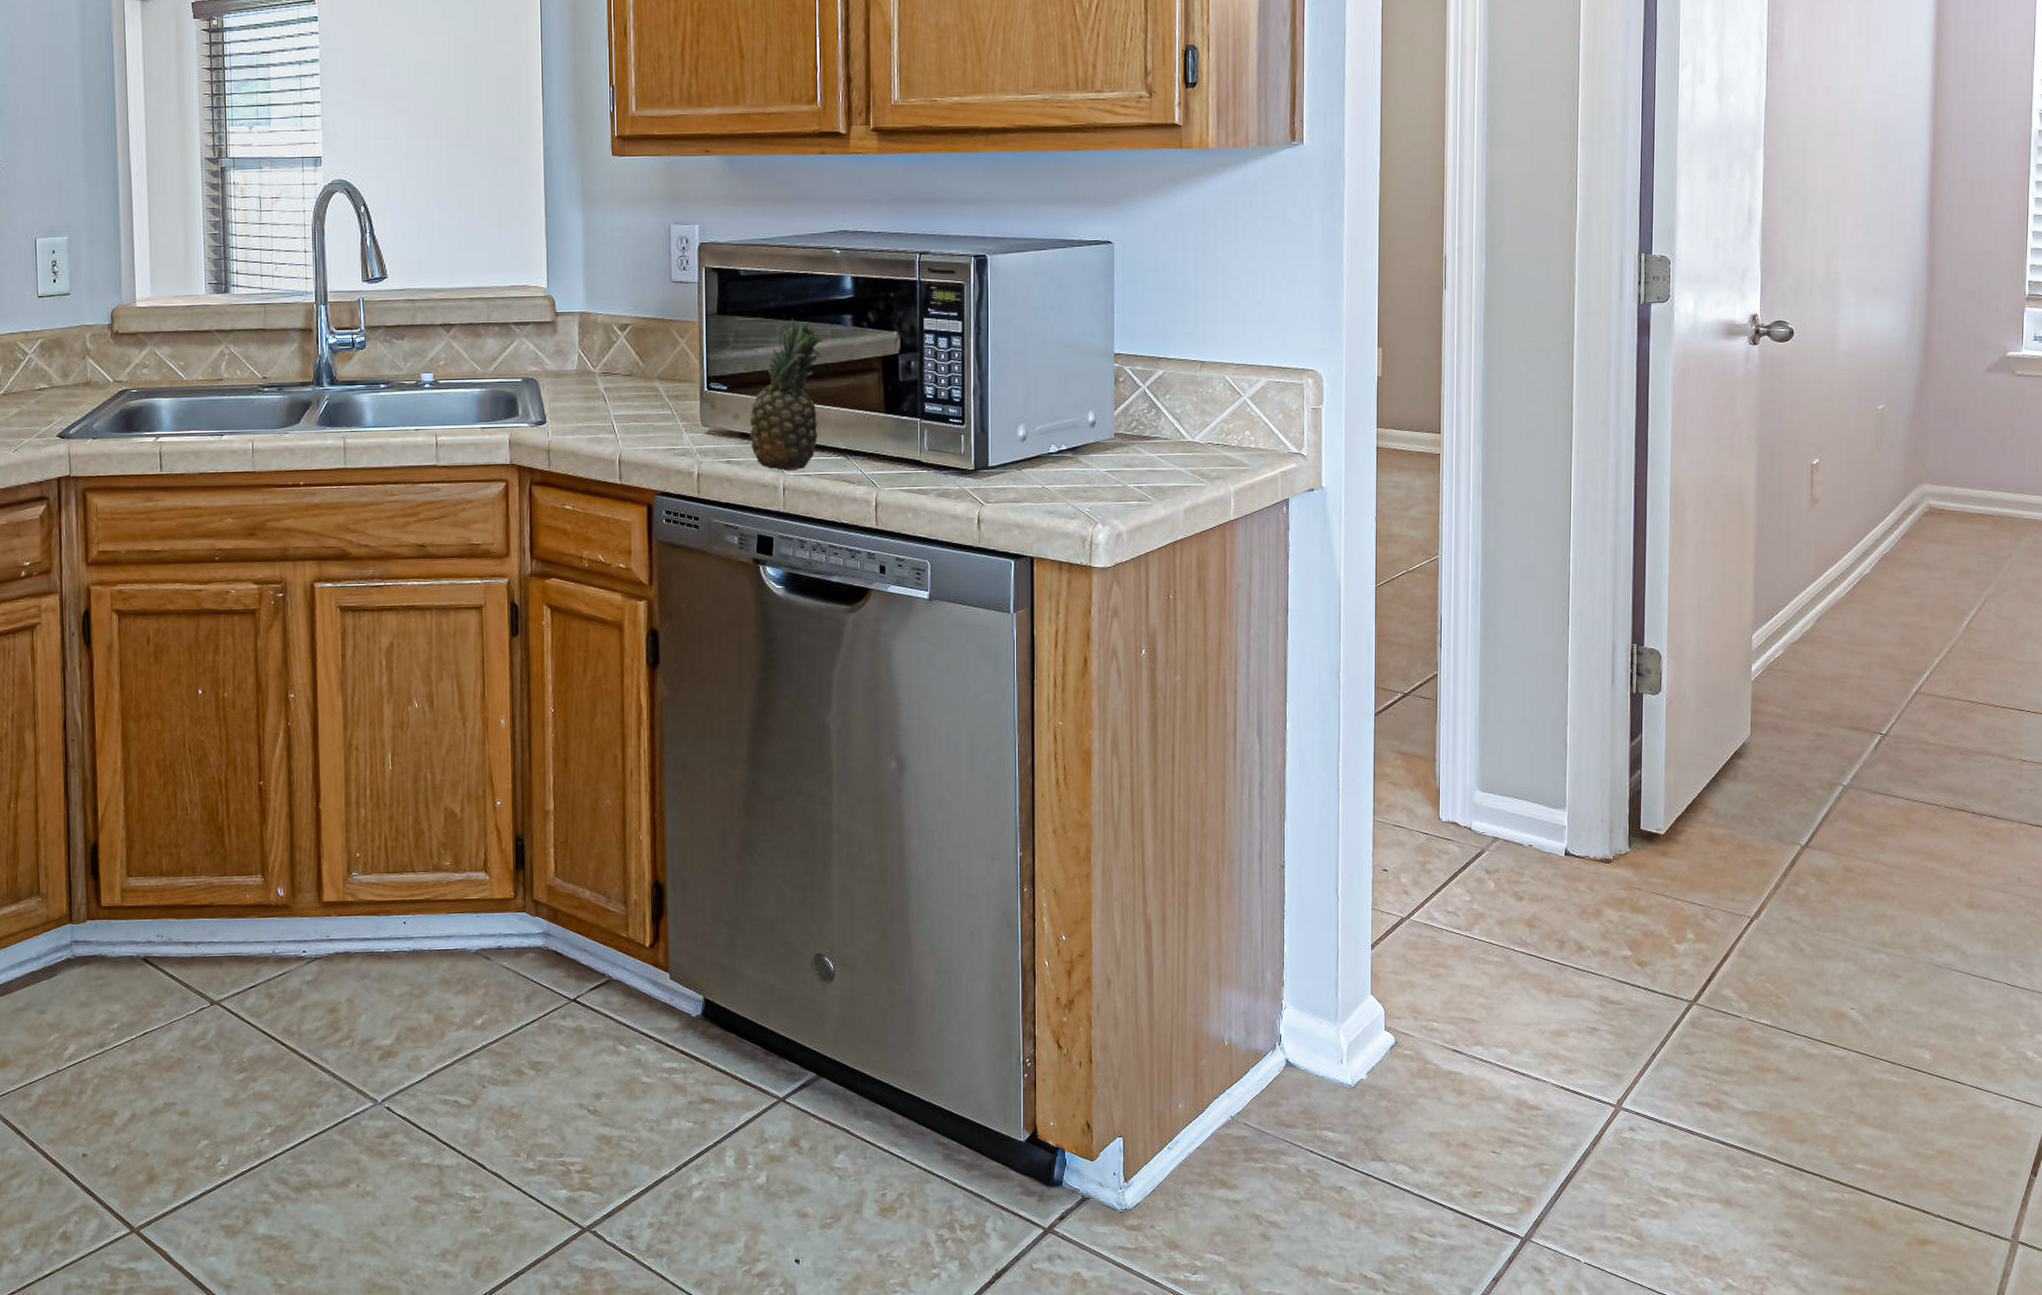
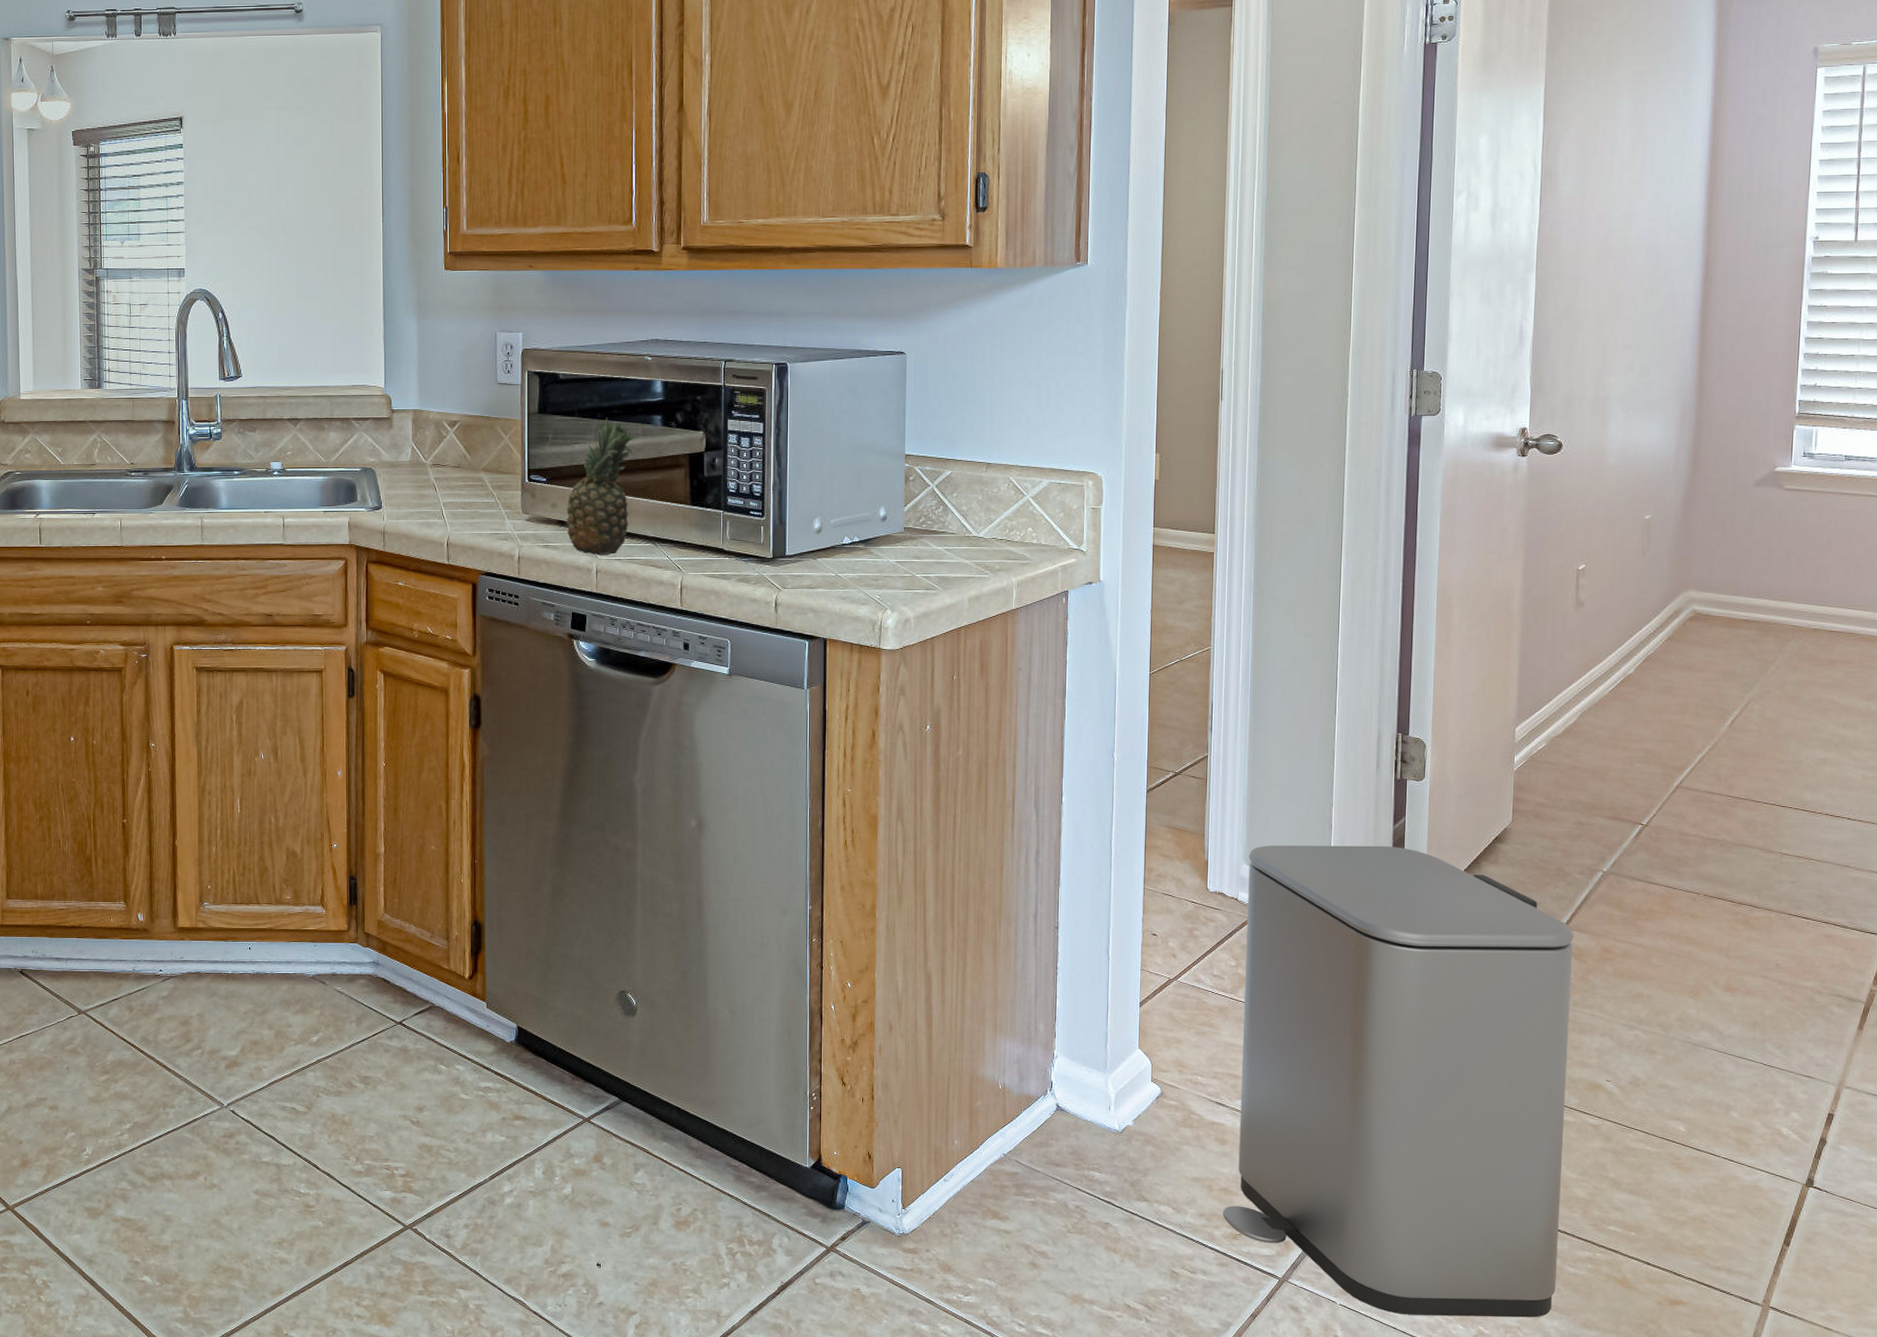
pedal bin: none [1461,765,1816,1271] -> present [1222,845,1574,1318]

